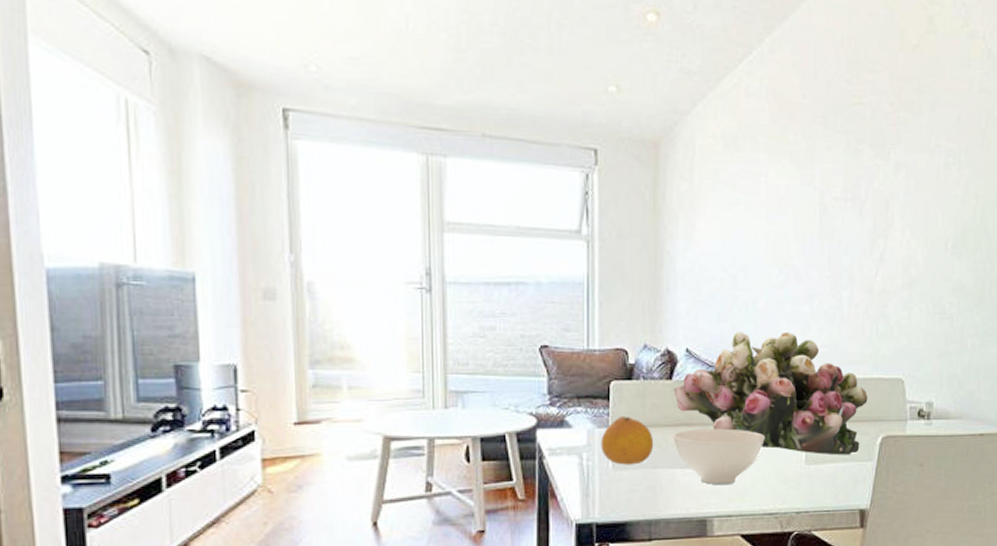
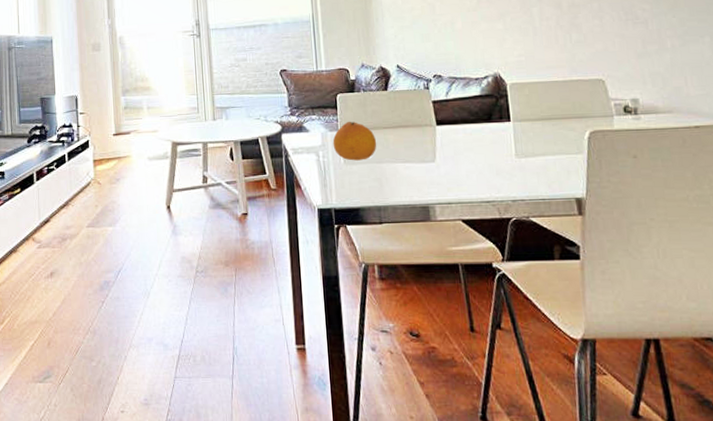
flower arrangement: present [673,332,868,455] -> none [389,46,570,149]
bowl: present [673,428,765,485] -> none [392,128,475,177]

